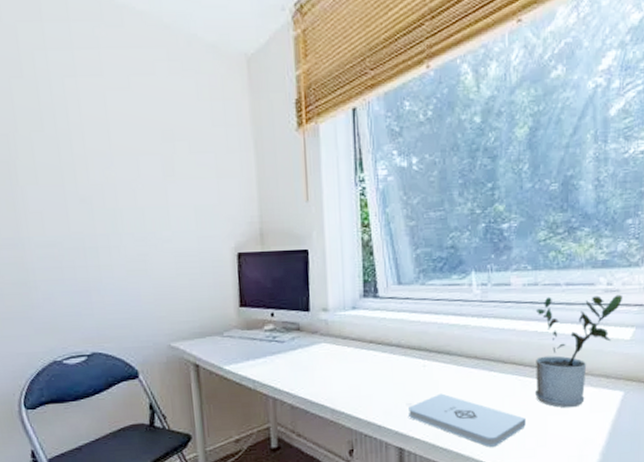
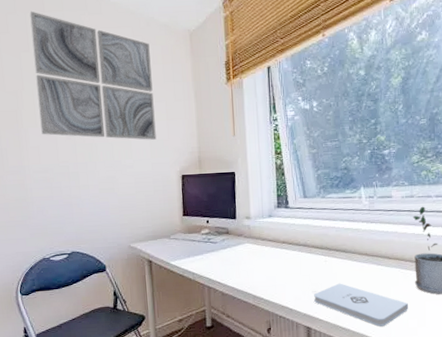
wall art: none [21,19,203,205] -> present [30,11,156,140]

